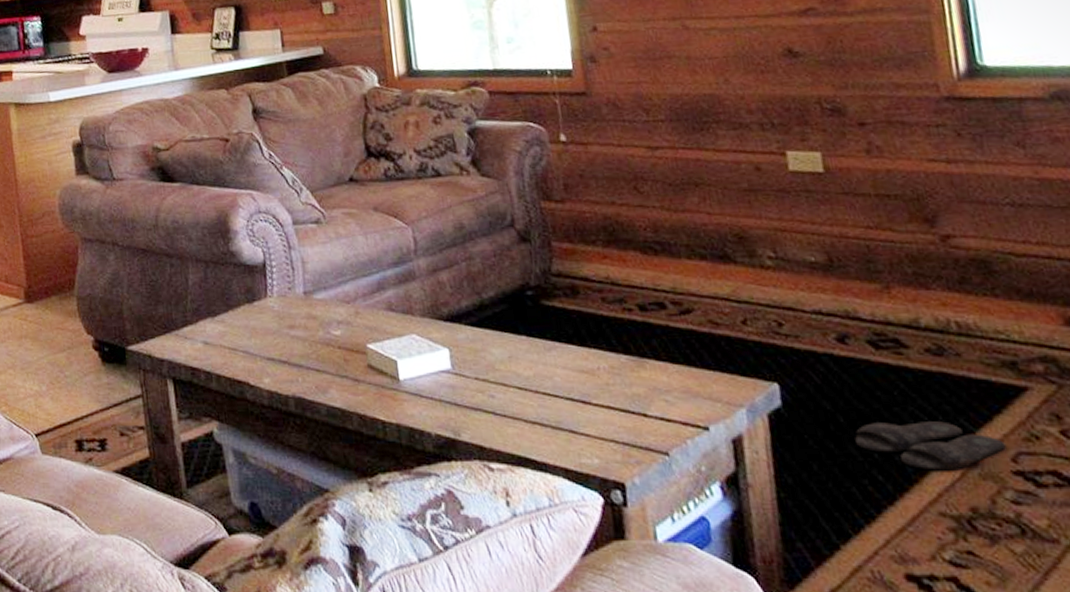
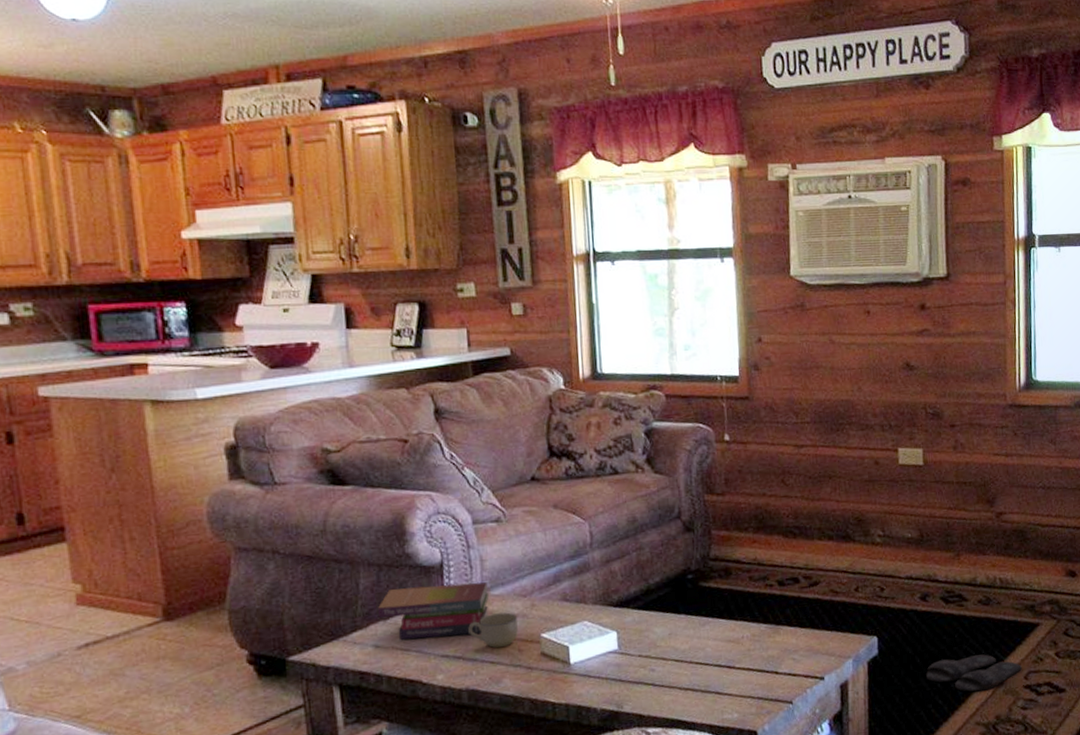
books: none [205,284,312,340] -> present [377,582,489,640]
cup: none [292,318,343,356] -> present [468,612,518,648]

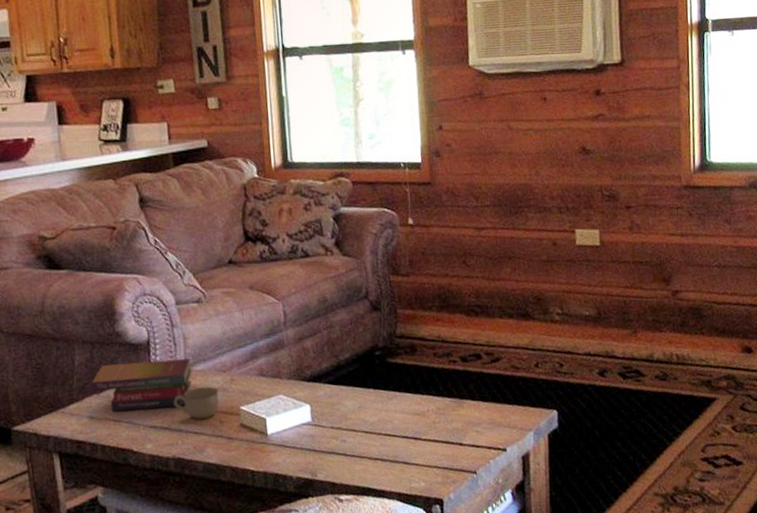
slippers: present [926,654,1022,692] -> none [605,428,699,464]

